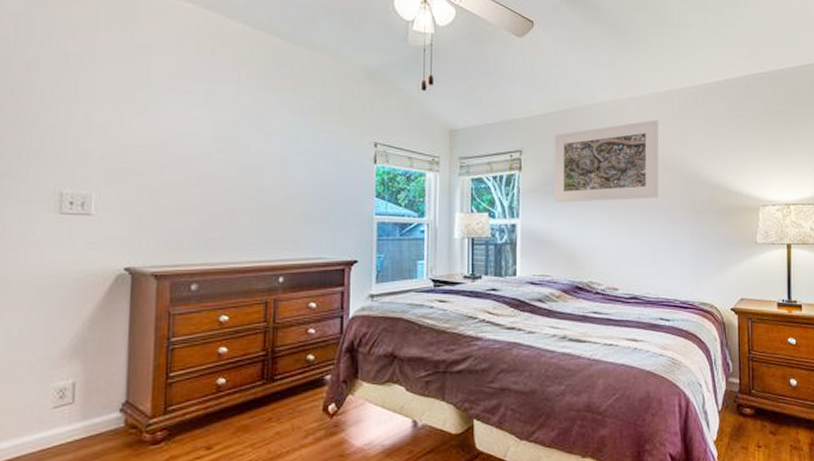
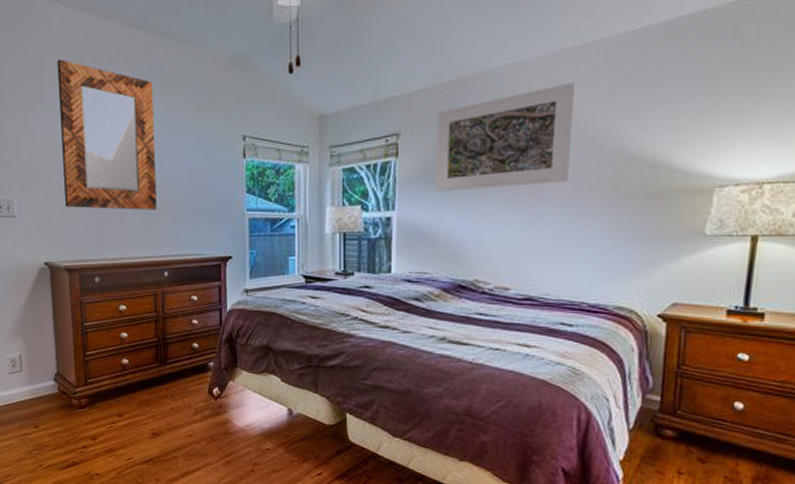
home mirror: none [162,51,280,212] -> present [57,59,157,210]

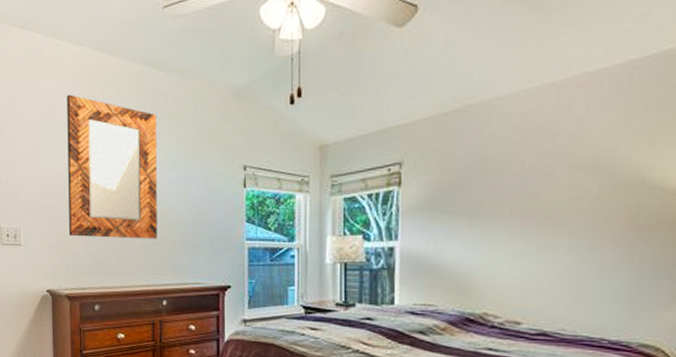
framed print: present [435,82,574,191] -> none [440,109,587,221]

